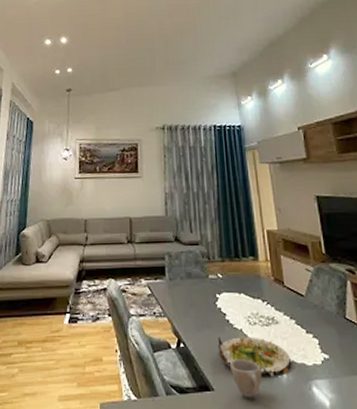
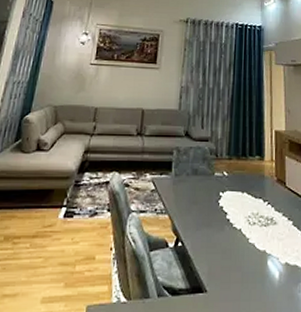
salad plate: present [217,336,292,377] -> none [215,235,285,279]
cup: present [230,359,262,398] -> none [226,260,256,300]

